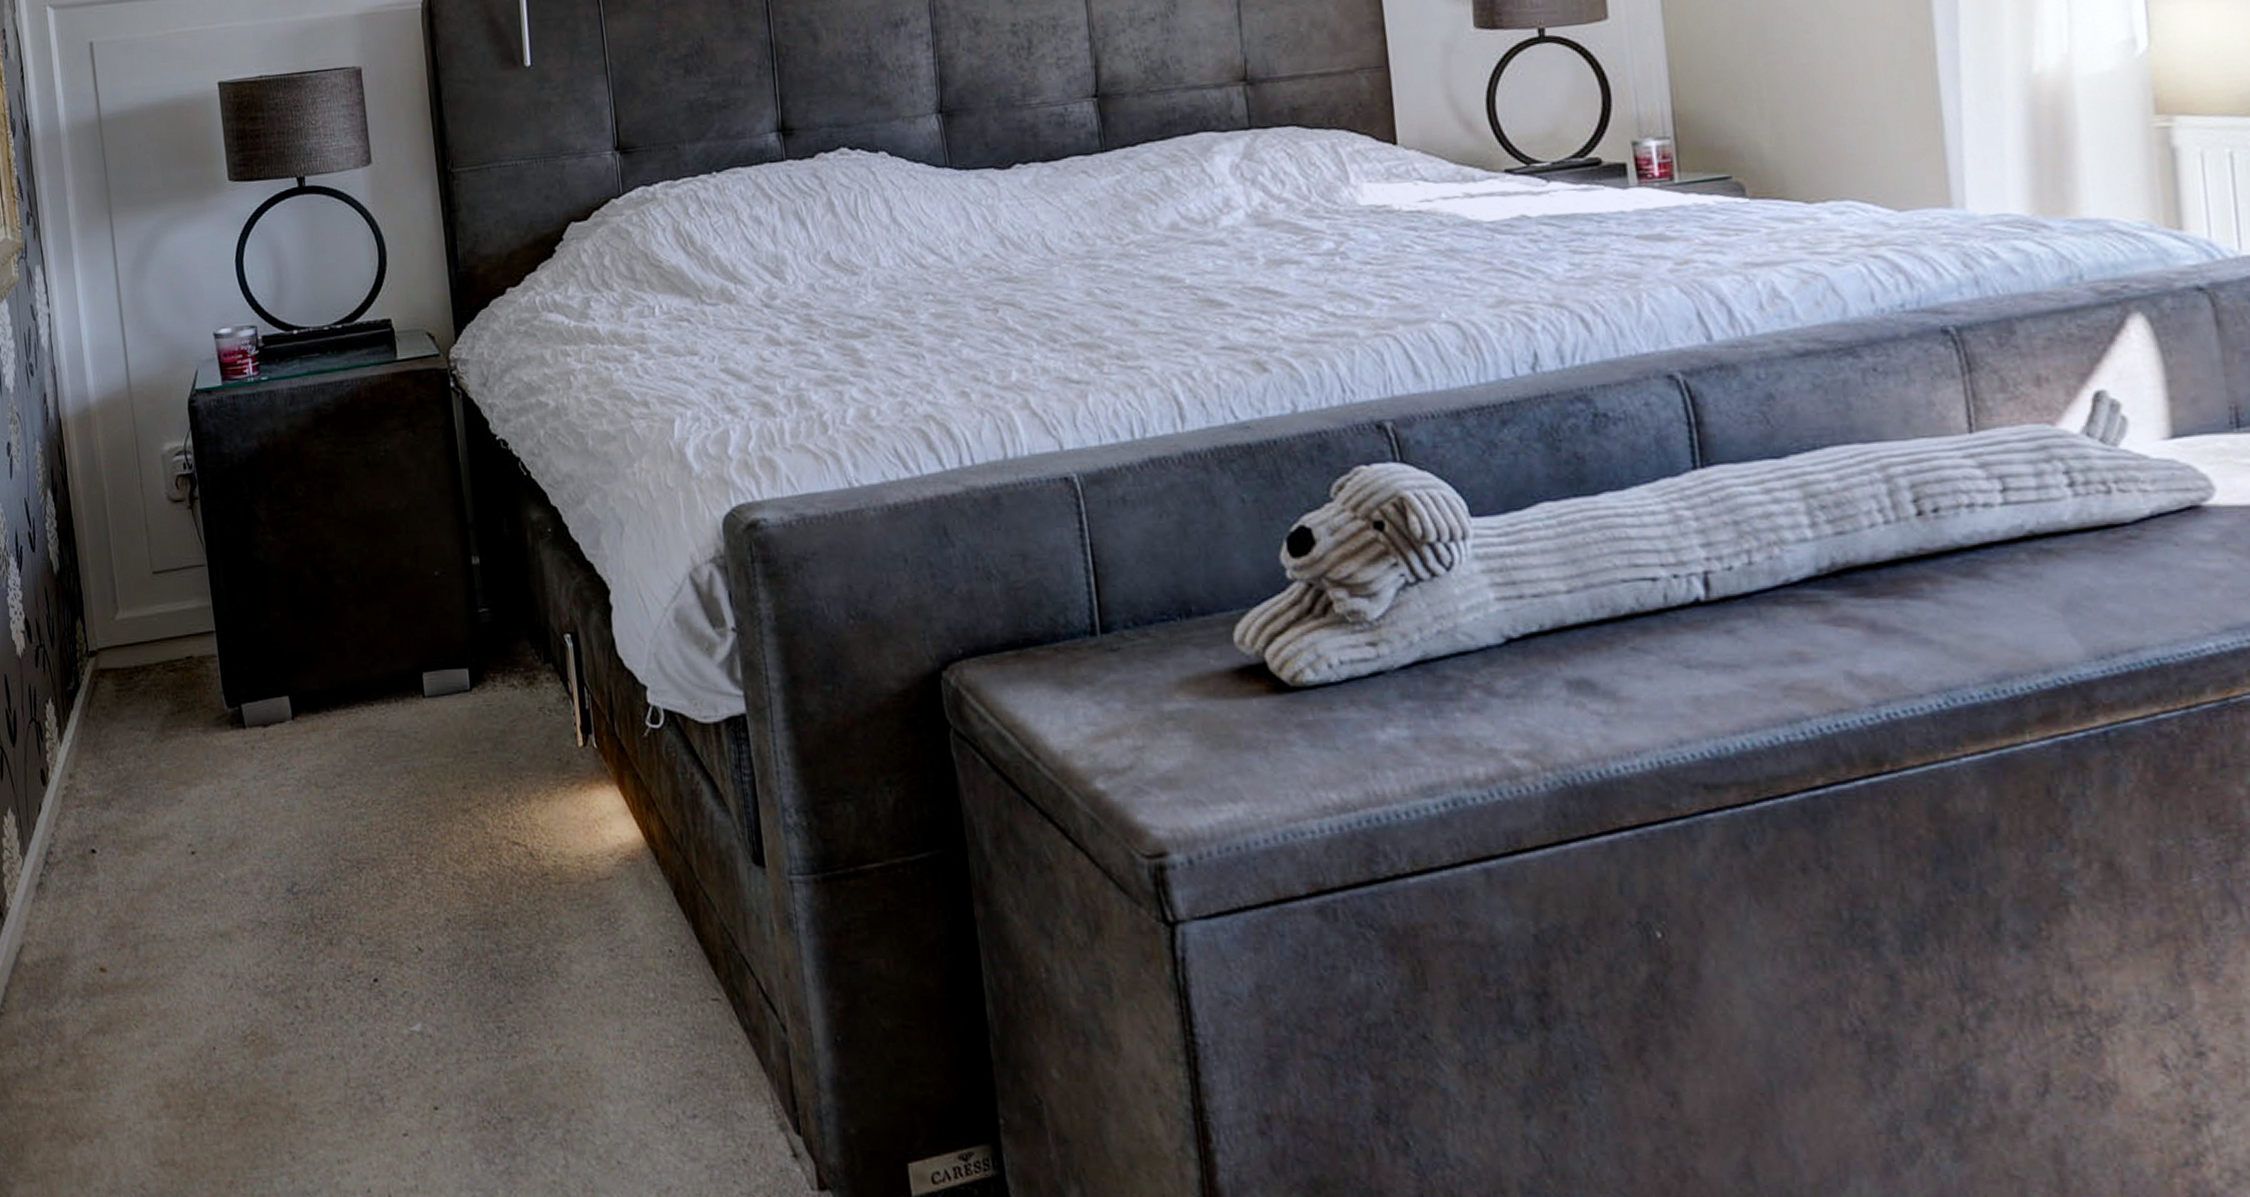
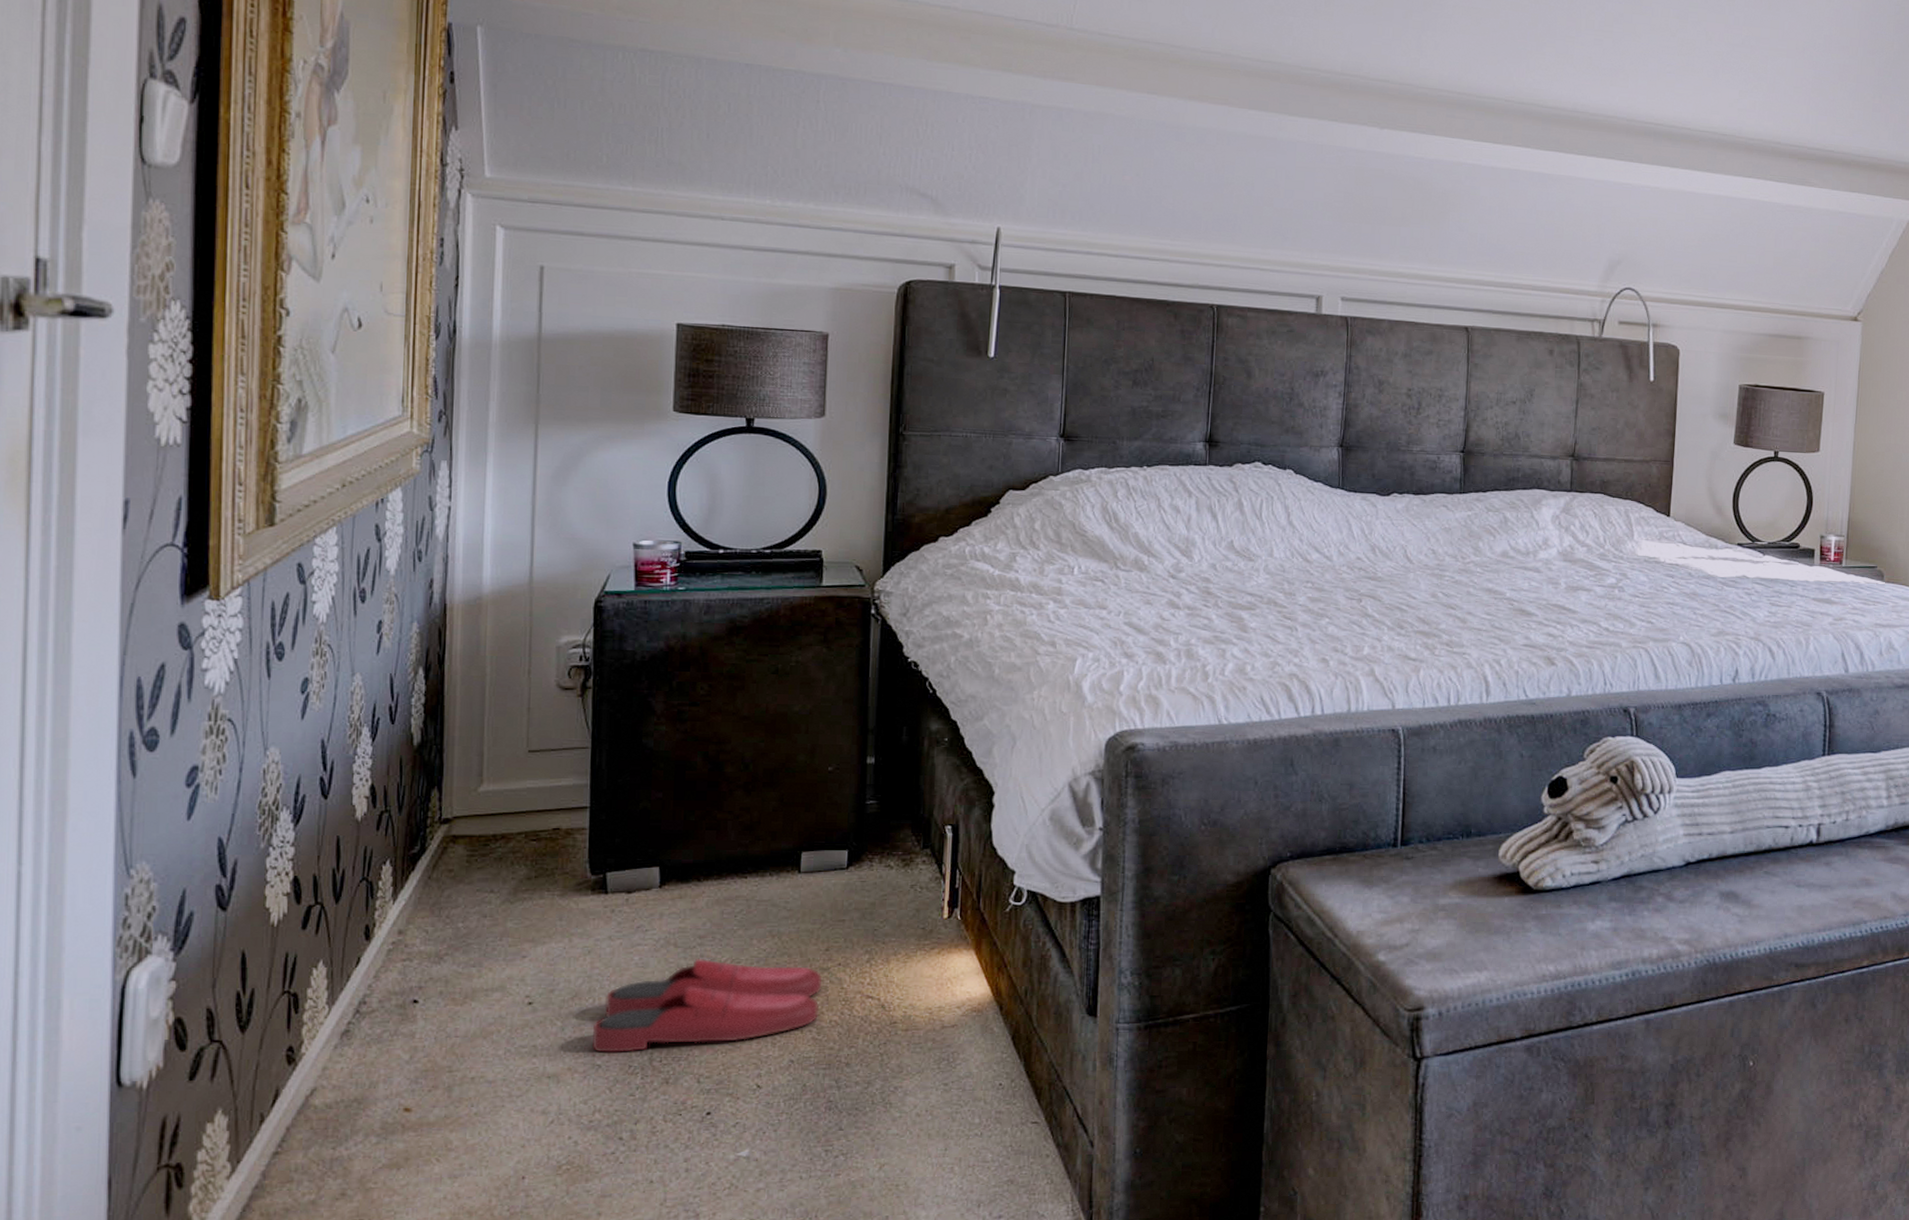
slippers: none [252,800,467,908] -> present [591,959,823,1053]

